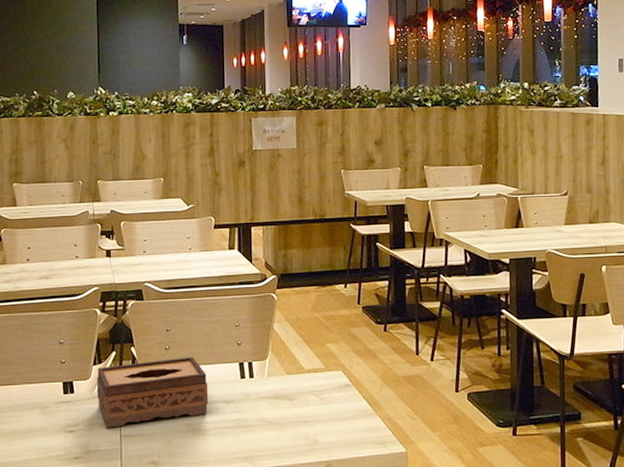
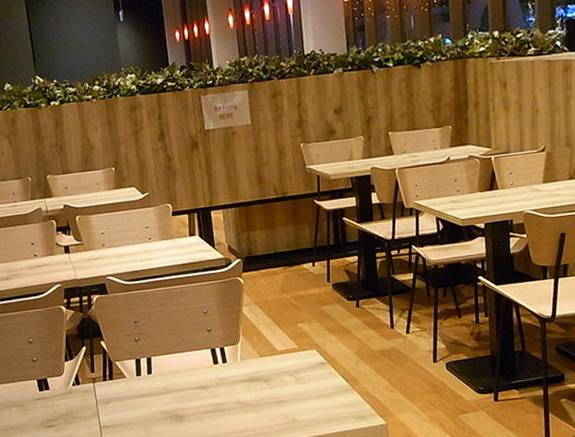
tissue box: present [96,356,209,428] -> none [69,346,184,421]

